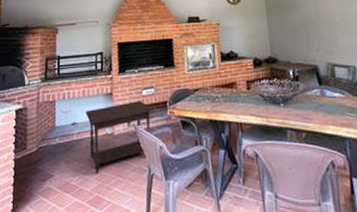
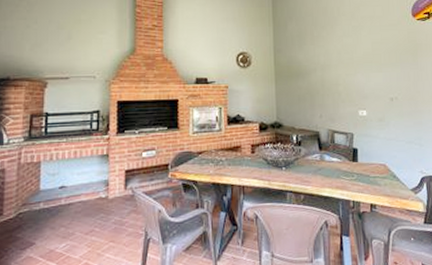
side table: present [86,101,154,174] -> none [77,163,155,240]

